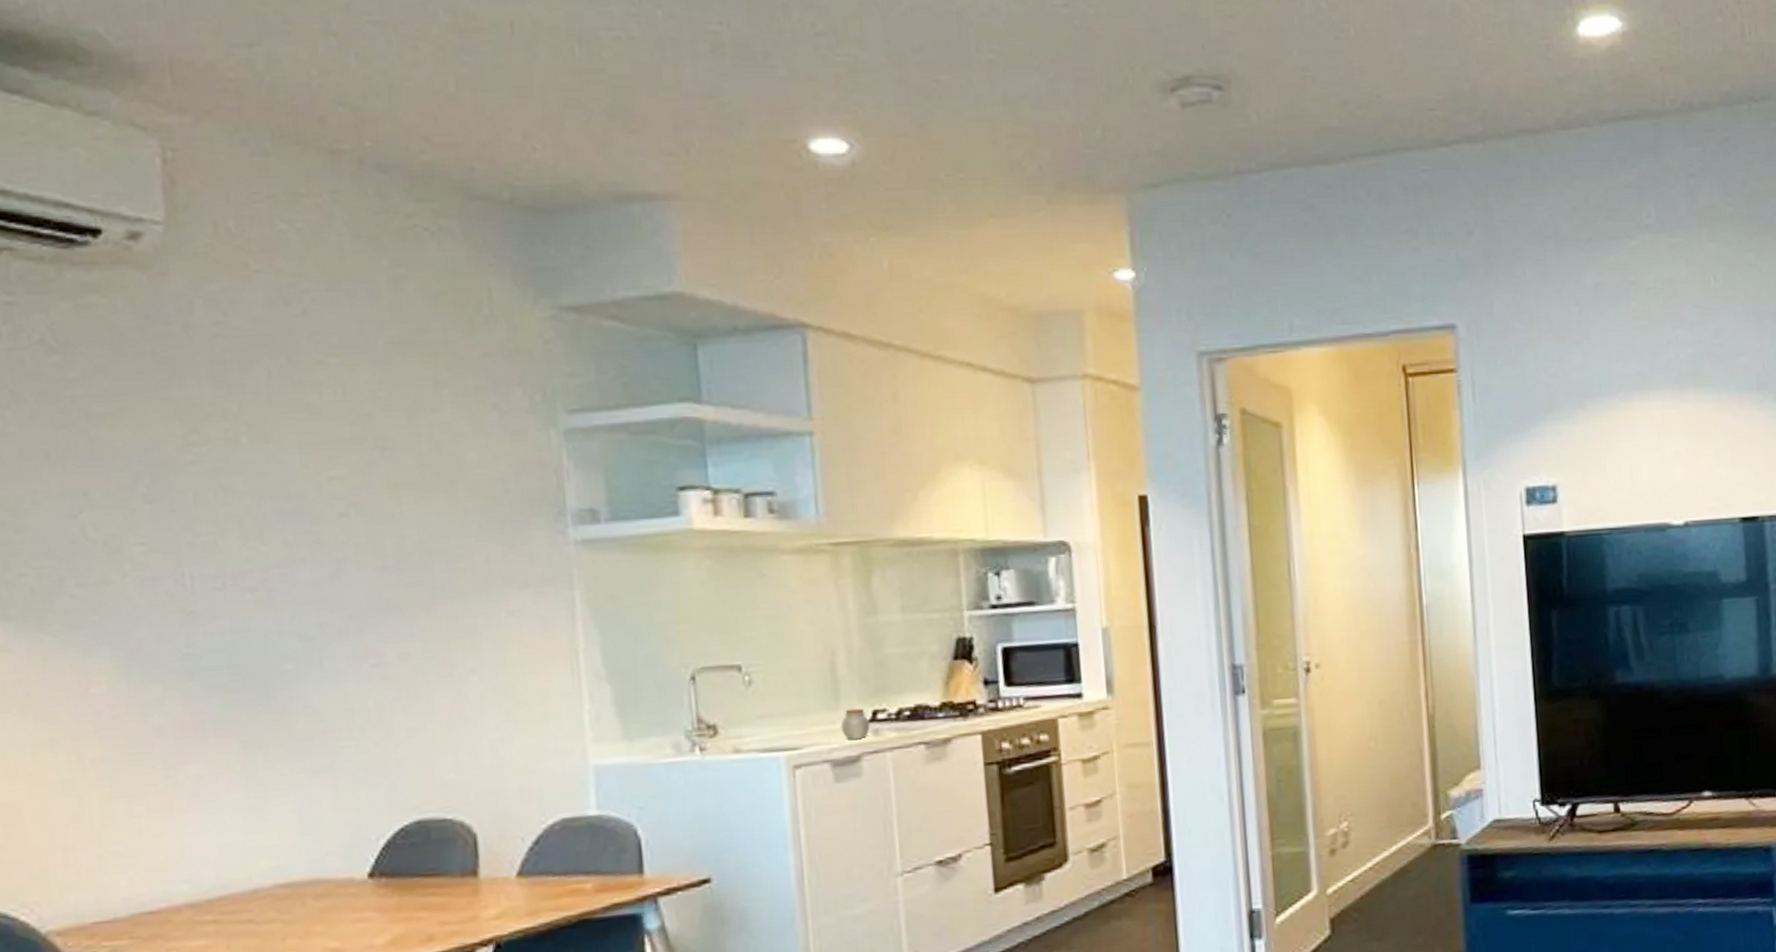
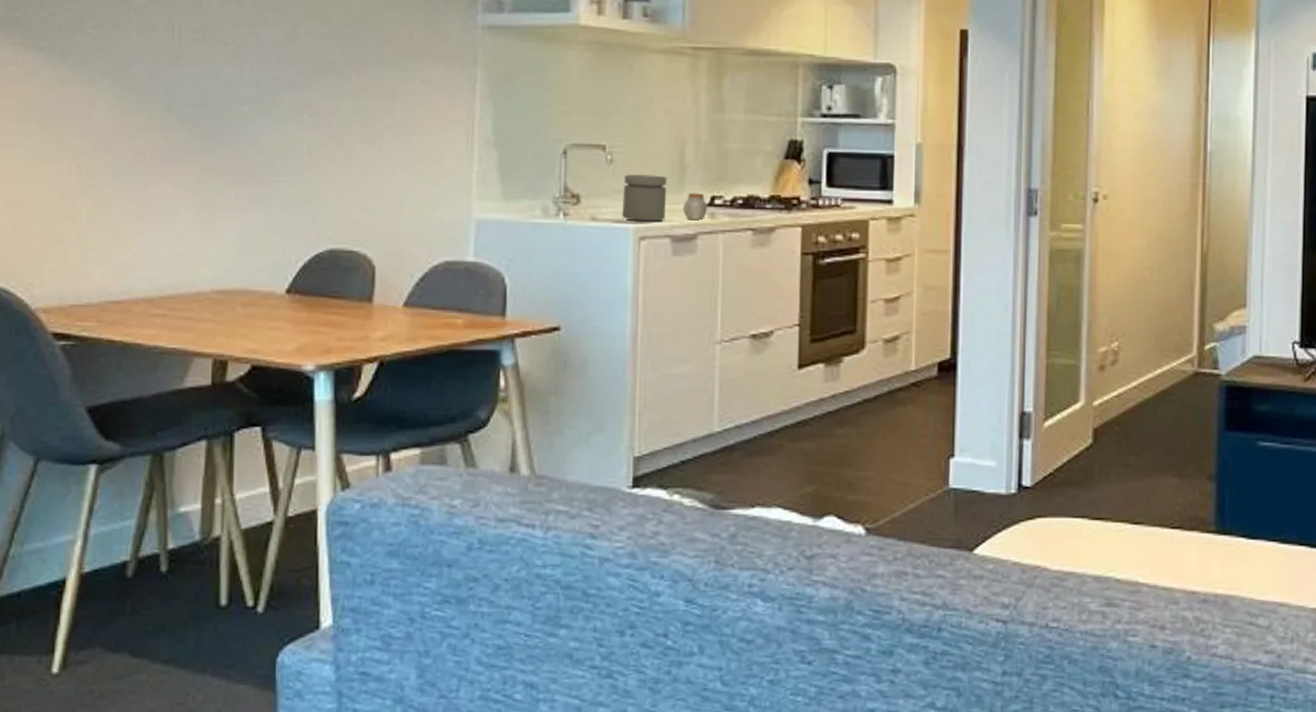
jar: none [767,693,821,748] -> present [622,174,667,222]

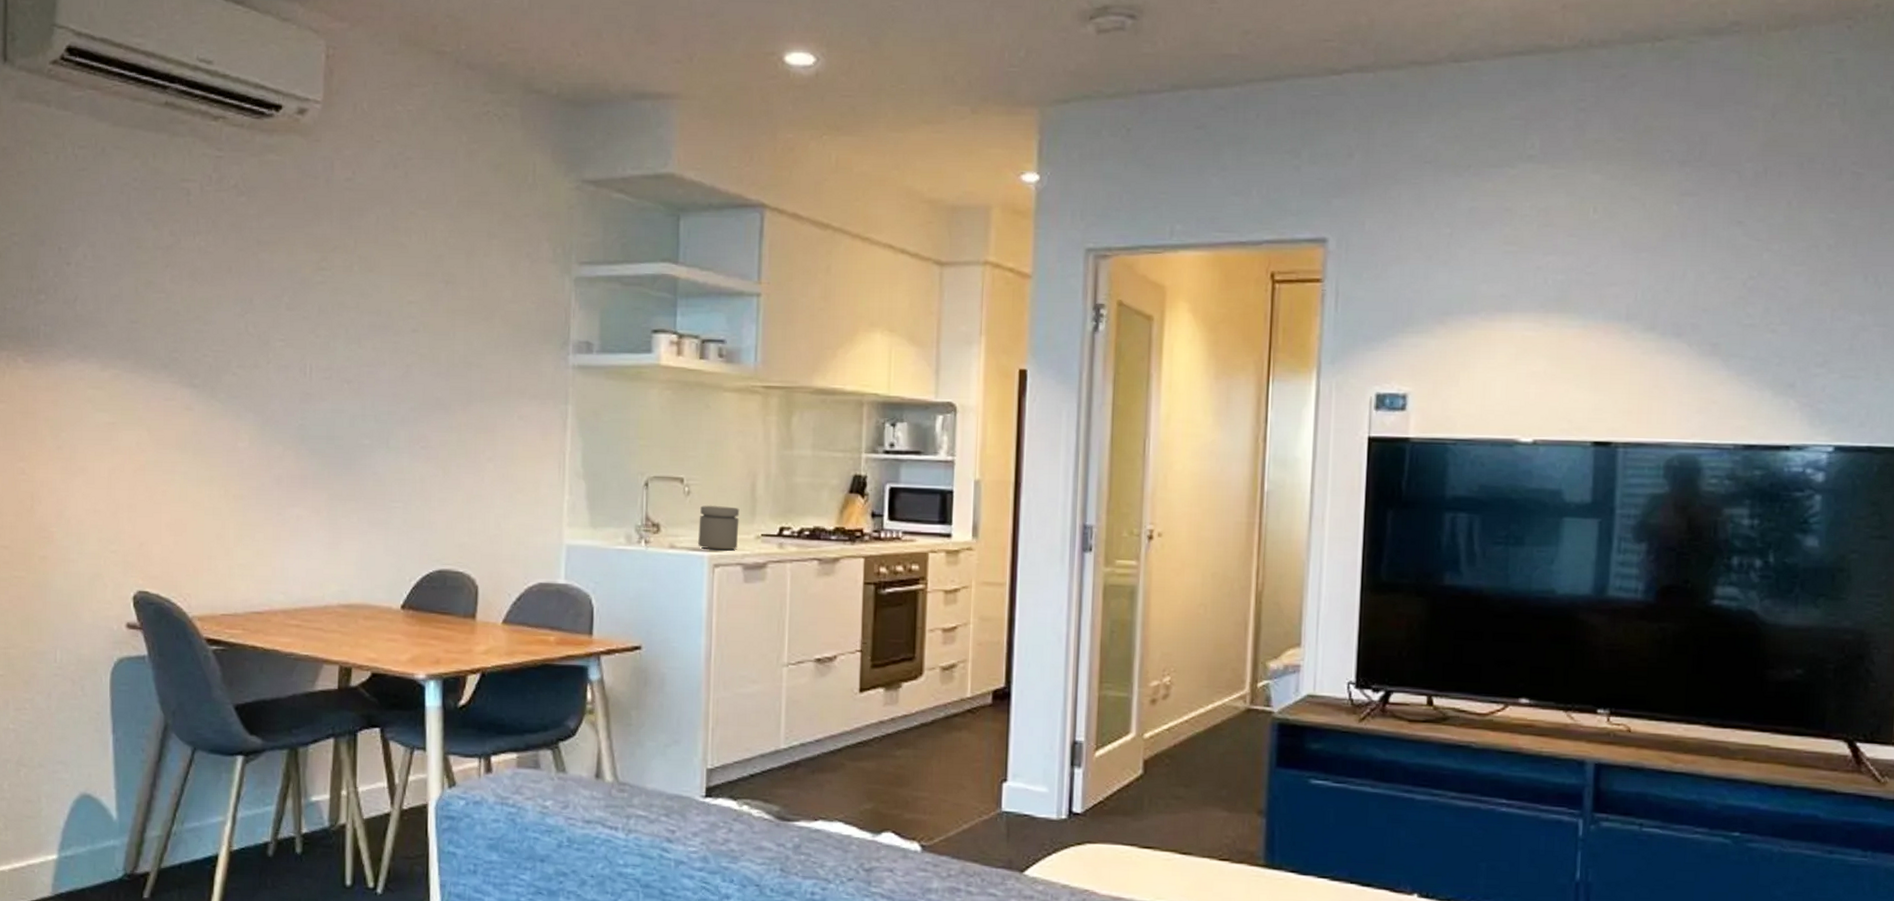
jar: present [682,193,708,221] -> none [753,524,777,550]

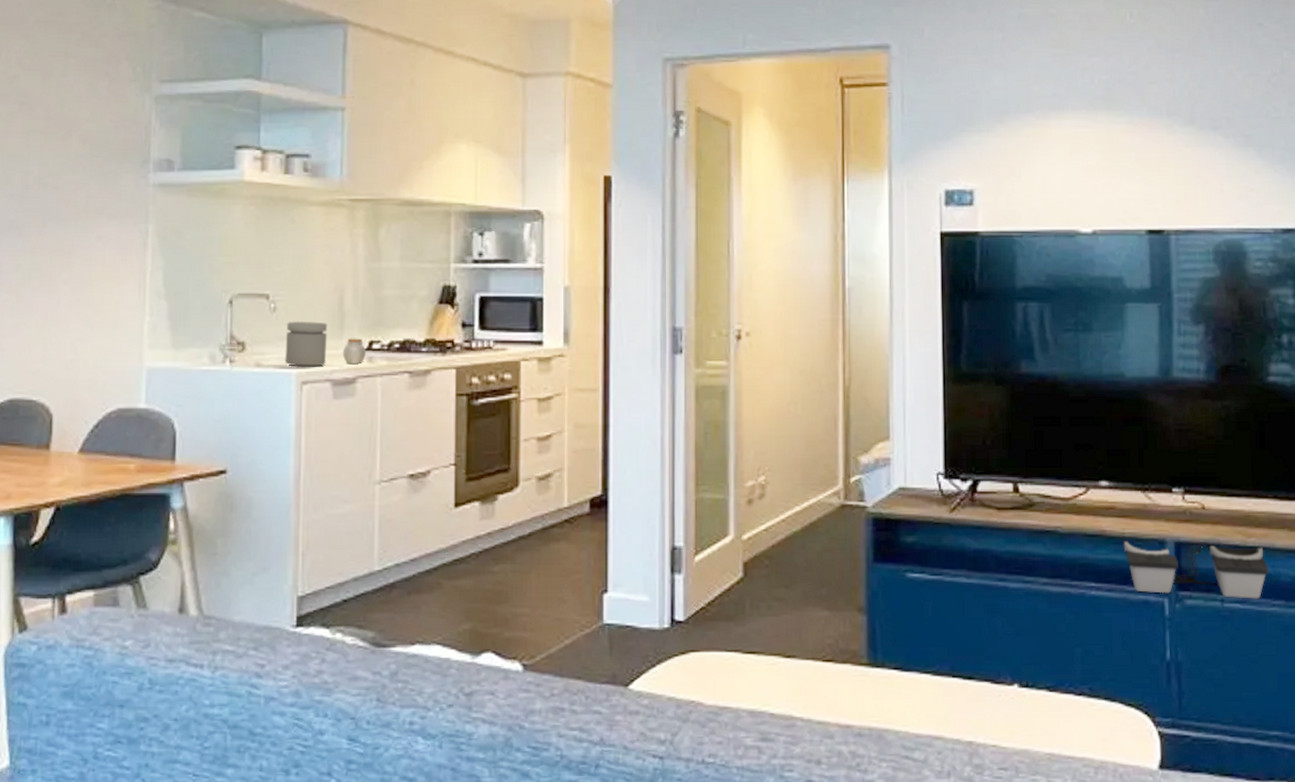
jar: none [753,524,777,550] -> present [342,338,367,365]
stereo: none [1539,760,1695,825] -> present [1123,541,1269,599]

